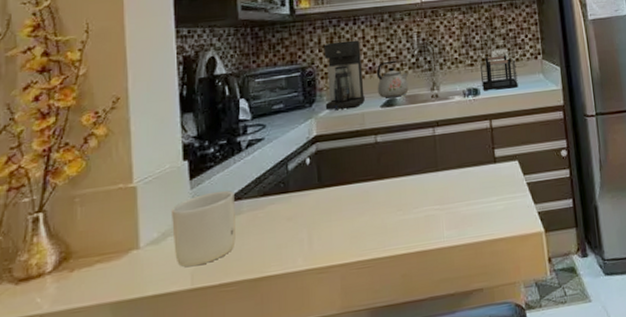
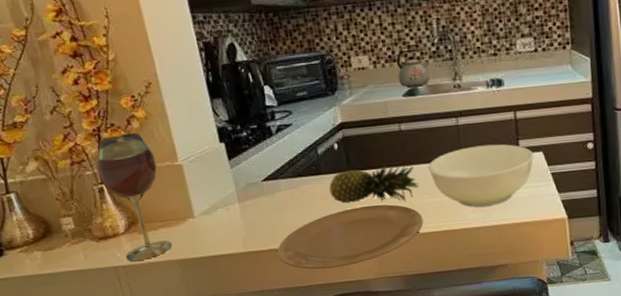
wineglass: none [36,151,108,309] -> present [96,132,172,262]
mug: present [170,190,236,267] -> none [216,170,278,235]
plate: none [229,223,395,307] -> present [277,204,424,270]
fruit: none [296,179,392,225] -> present [329,165,419,204]
coffee maker: present [323,40,365,111] -> none [340,27,387,99]
bowl: none [402,153,510,224] -> present [427,144,534,207]
dish rack: present [480,55,518,91] -> none [504,44,544,82]

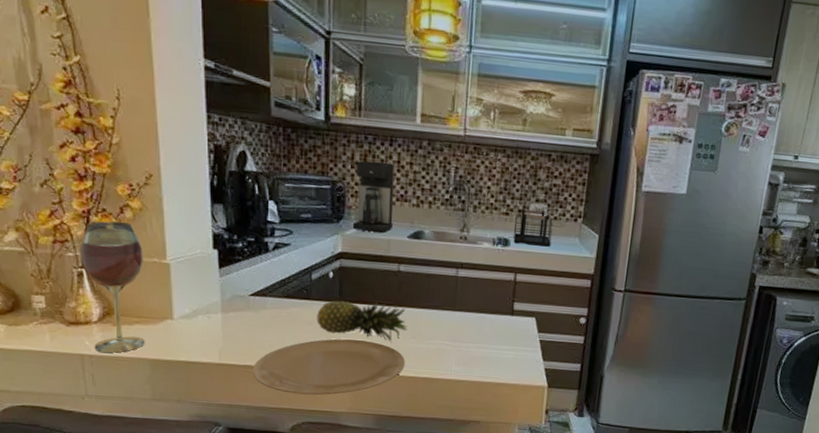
coffee maker: none [340,27,387,99] -> present [352,160,395,233]
kettle: present [396,49,430,88] -> none [406,192,439,231]
bowl: present [427,144,534,207] -> none [419,300,527,362]
dish rack: none [504,44,544,82] -> present [513,209,554,247]

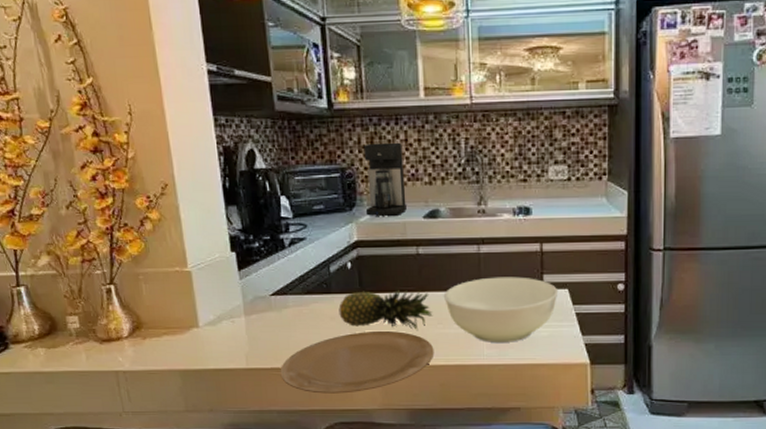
wineglass: present [79,221,145,353] -> none [106,234,174,368]
bowl: none [419,300,527,362] -> present [443,277,559,343]
dish rack: present [513,209,554,247] -> none [535,172,576,211]

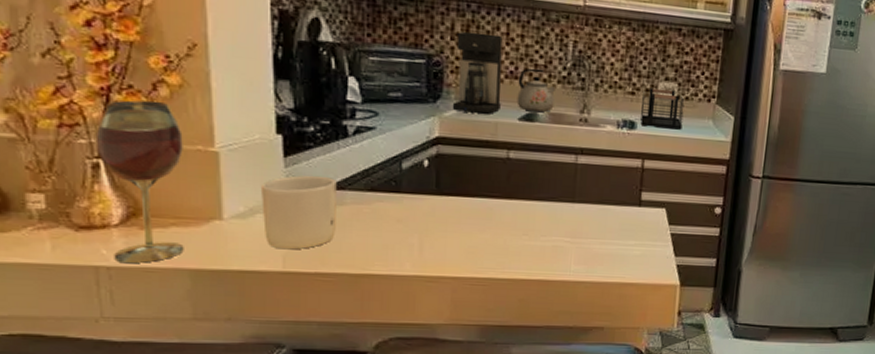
wineglass: none [106,234,174,368] -> present [95,100,184,264]
mug: none [223,284,284,349] -> present [260,175,337,250]
plate: present [280,331,434,394] -> none [326,238,516,306]
fruit: present [339,290,433,330] -> none [408,193,519,240]
kettle: none [419,168,453,209] -> present [516,68,555,113]
bowl: present [443,277,559,343] -> none [532,190,656,259]
dish rack: none [535,172,576,211] -> present [640,88,685,130]

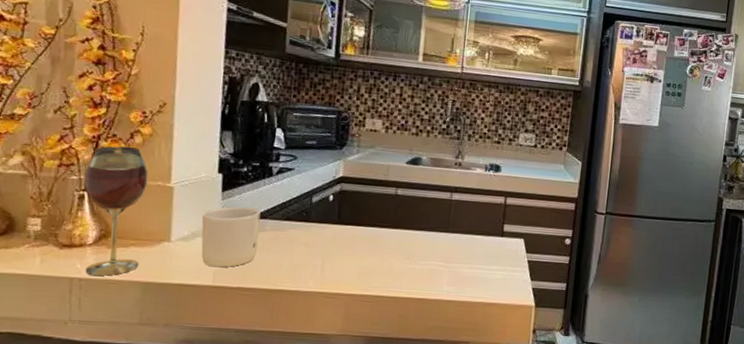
coffee maker: present [452,31,503,114] -> none [354,93,397,159]
kettle: present [516,68,555,113] -> none [405,122,437,158]
dish rack: present [640,88,685,130] -> none [504,138,541,173]

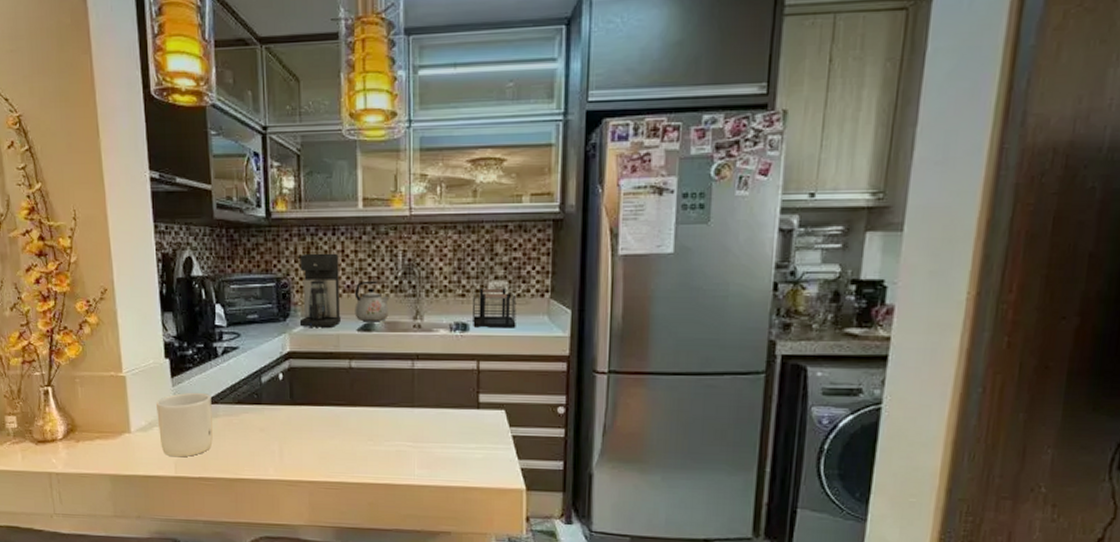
wineglass: present [83,146,149,276] -> none [45,337,106,470]
coffee maker: none [354,93,397,159] -> present [299,253,341,327]
kettle: none [405,122,437,158] -> present [354,280,389,322]
dish rack: none [504,138,541,173] -> present [473,288,517,328]

